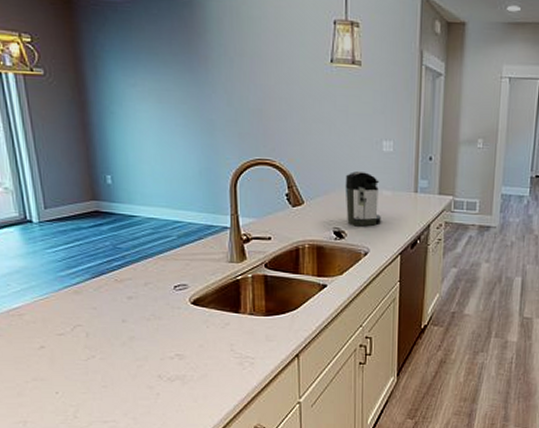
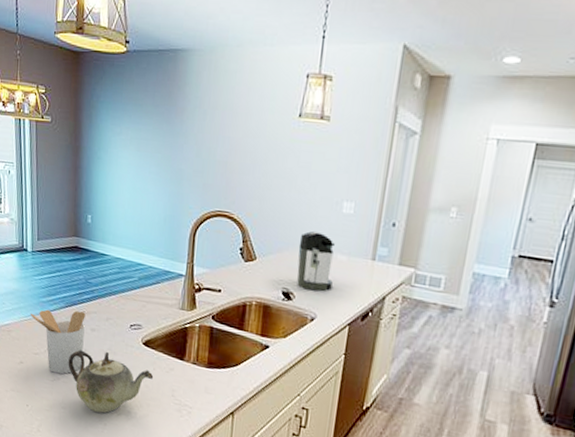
utensil holder: none [47,280,121,351] -> present [31,309,86,375]
teapot: none [103,318,208,383] -> present [68,349,154,414]

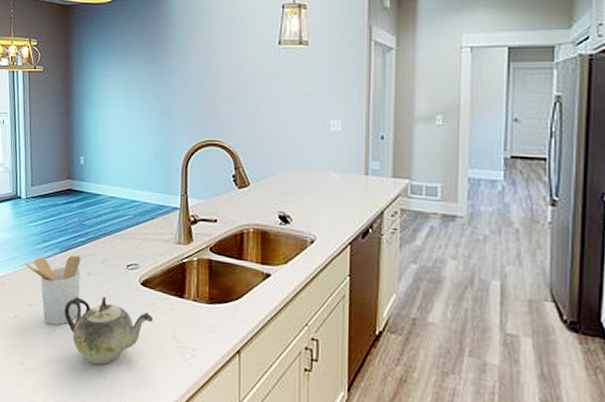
coffee maker: present [297,230,336,291] -> none [291,151,328,212]

